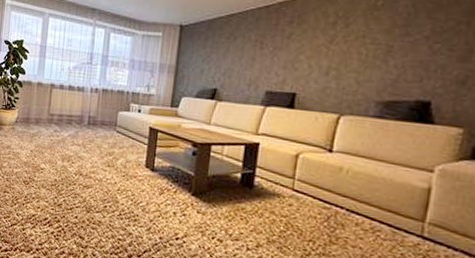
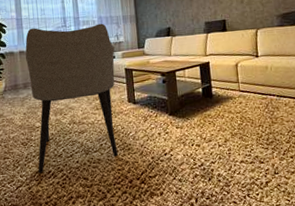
armchair: none [34,59,143,224] -> present [25,23,118,174]

